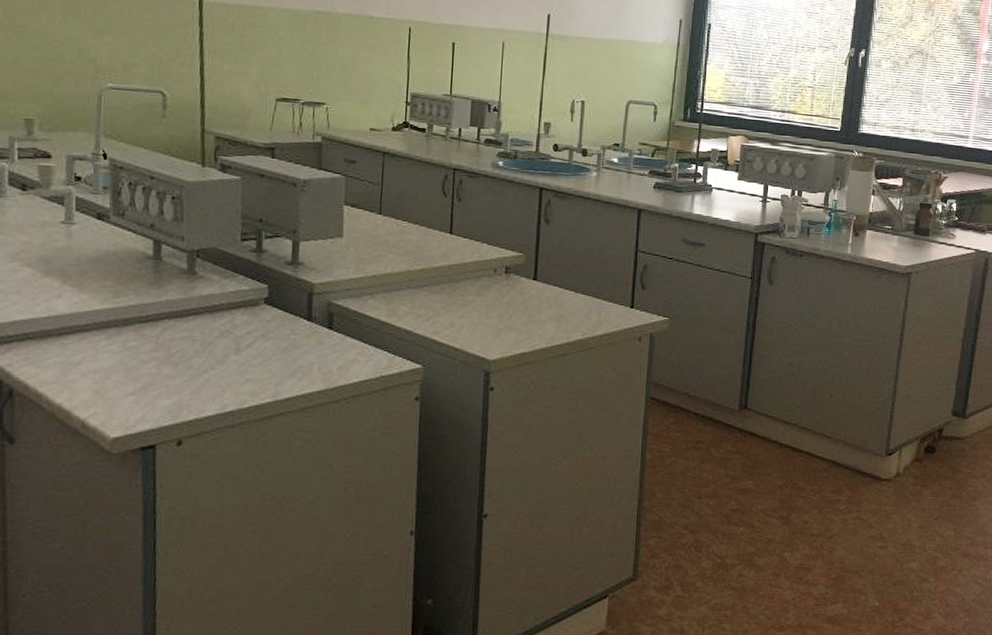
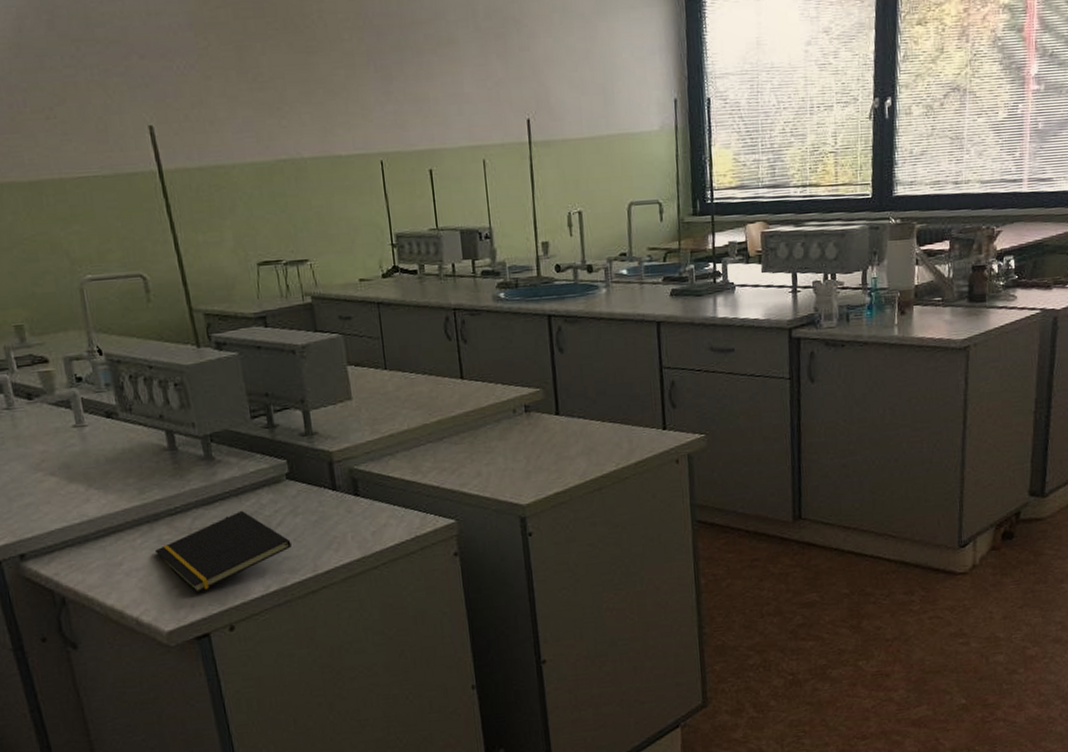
notepad: none [116,327,257,403] -> present [154,510,292,593]

